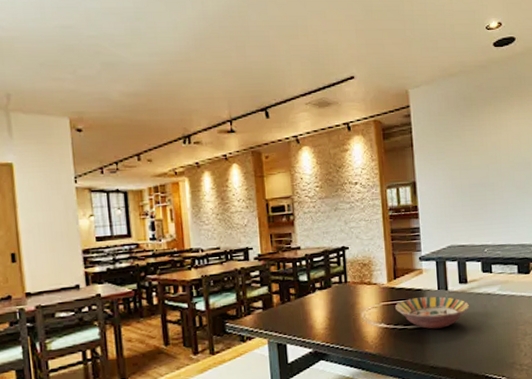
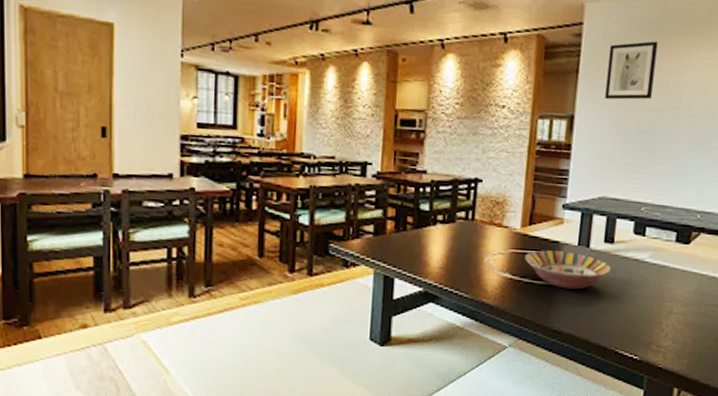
wall art: none [435,112,476,165] -> present [605,41,658,100]

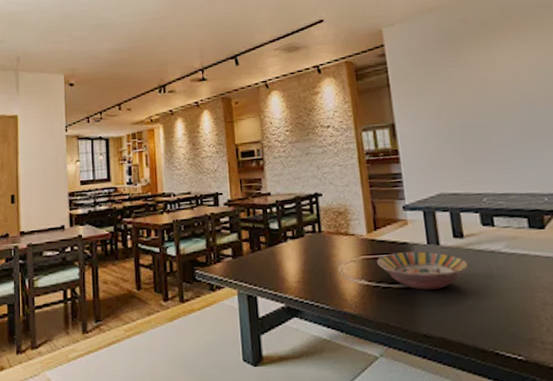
wall art: present [605,41,658,100] -> none [414,47,464,105]

